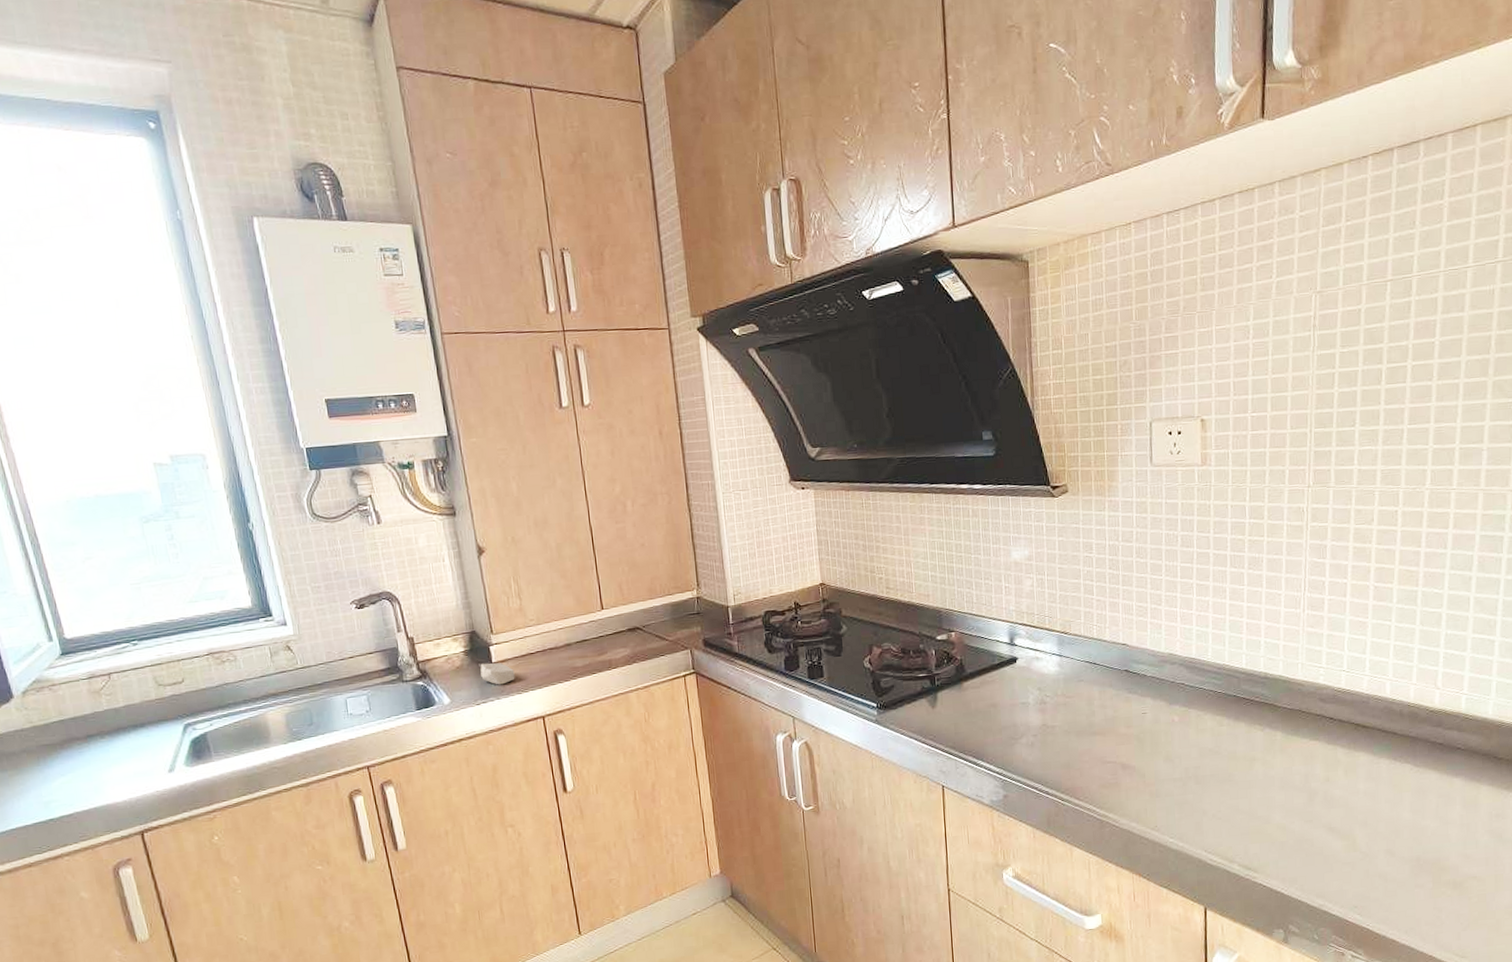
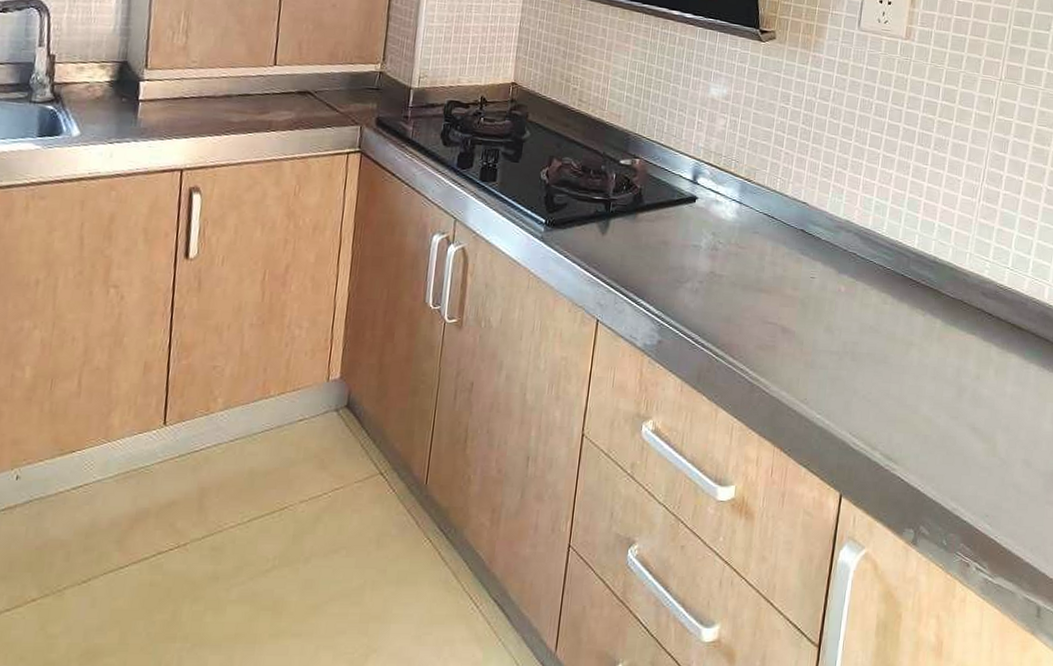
soap bar: present [480,663,515,685] -> none [122,98,161,126]

